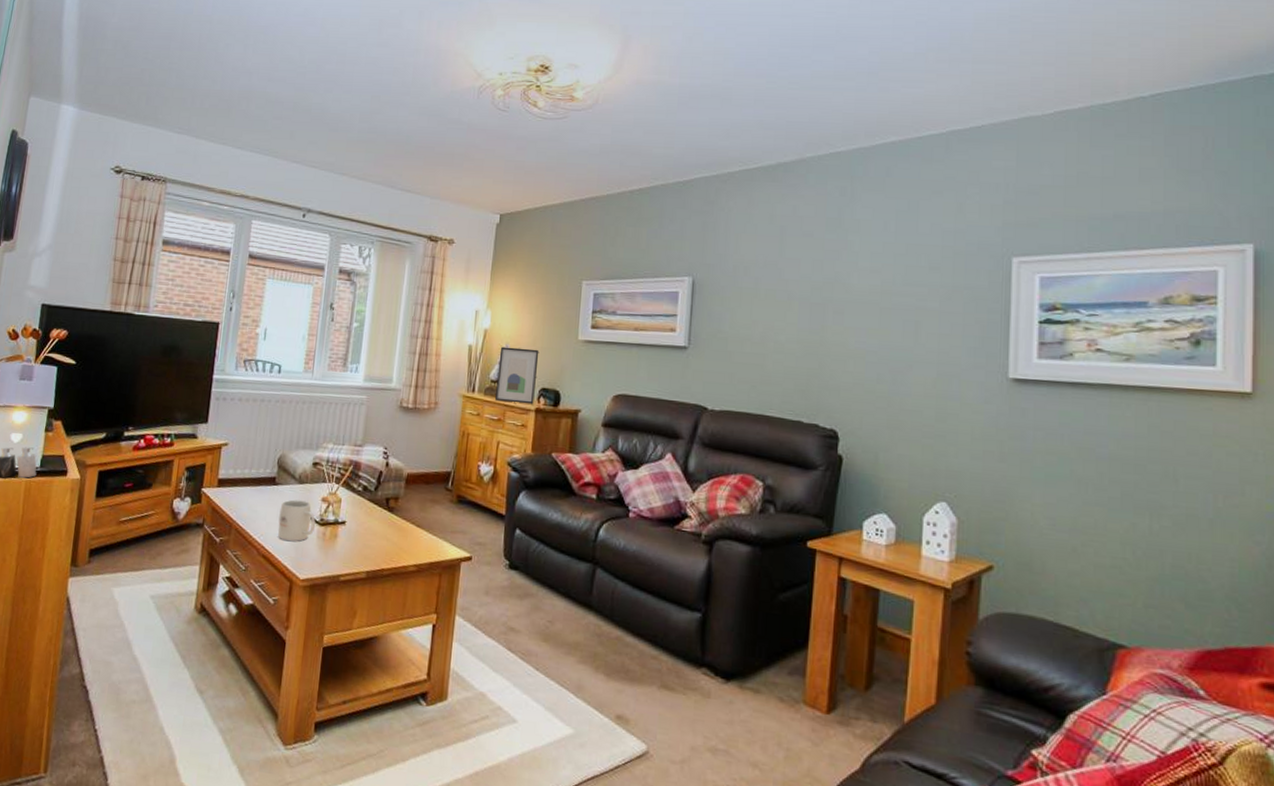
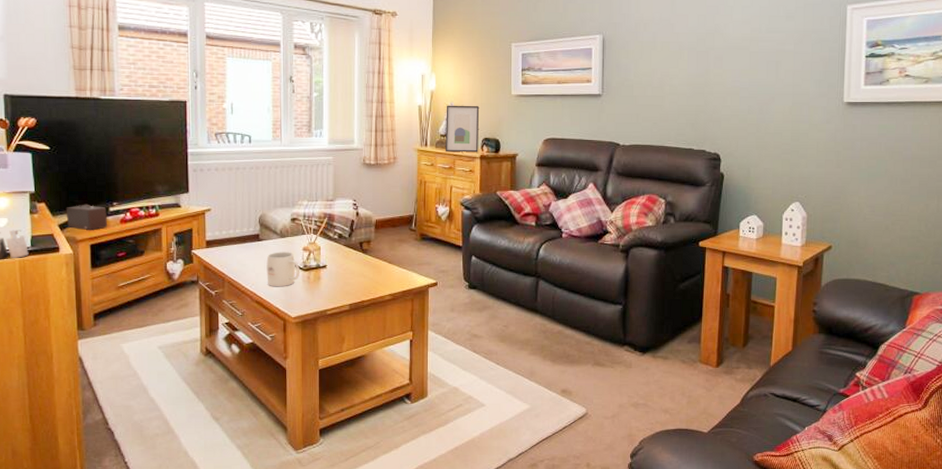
speaker: none [79,425,121,455] -> present [66,204,108,230]

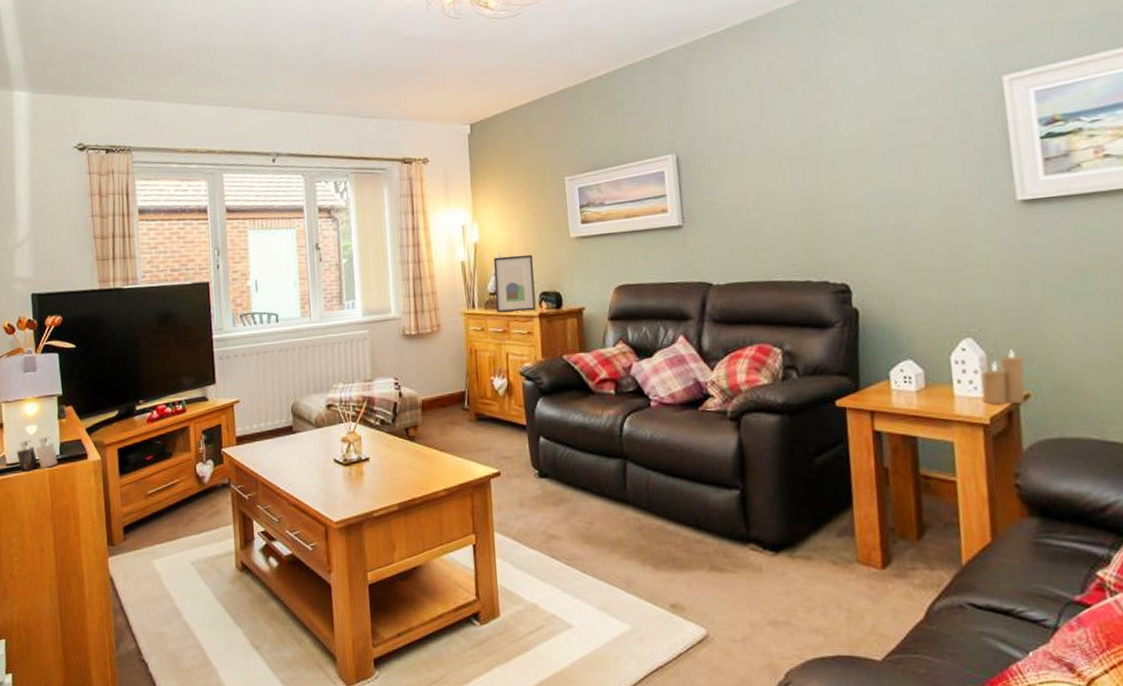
speaker: present [66,204,108,230] -> none [93,404,135,433]
mug: present [266,252,299,287] -> none [302,444,340,487]
candle: none [800,213,831,252] -> present [981,350,1026,405]

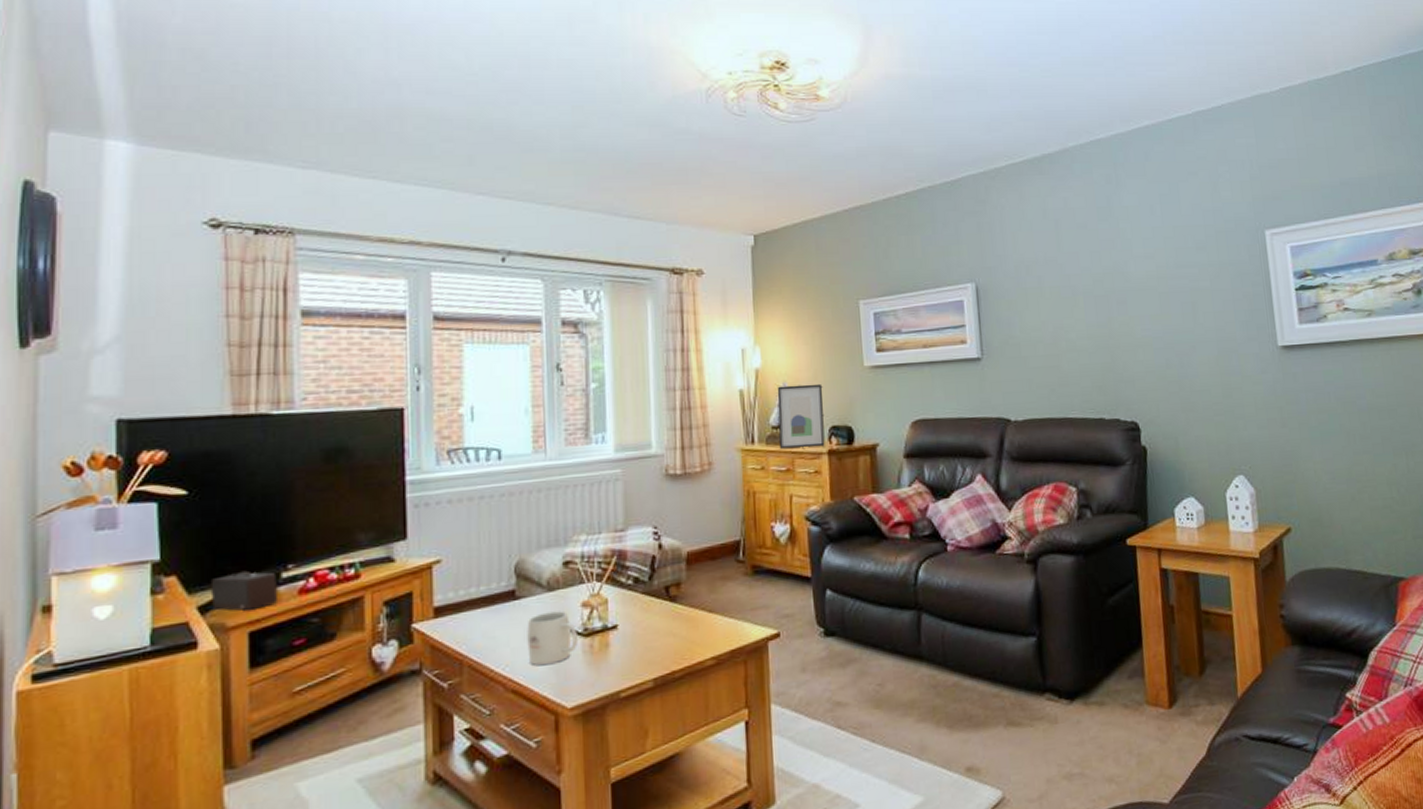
candle: present [16,437,58,473] -> none [72,620,146,676]
speaker: none [93,404,135,433] -> present [210,570,279,611]
mug: none [302,444,340,487] -> present [527,611,578,666]
candle: present [981,350,1026,405] -> none [1252,487,1288,539]

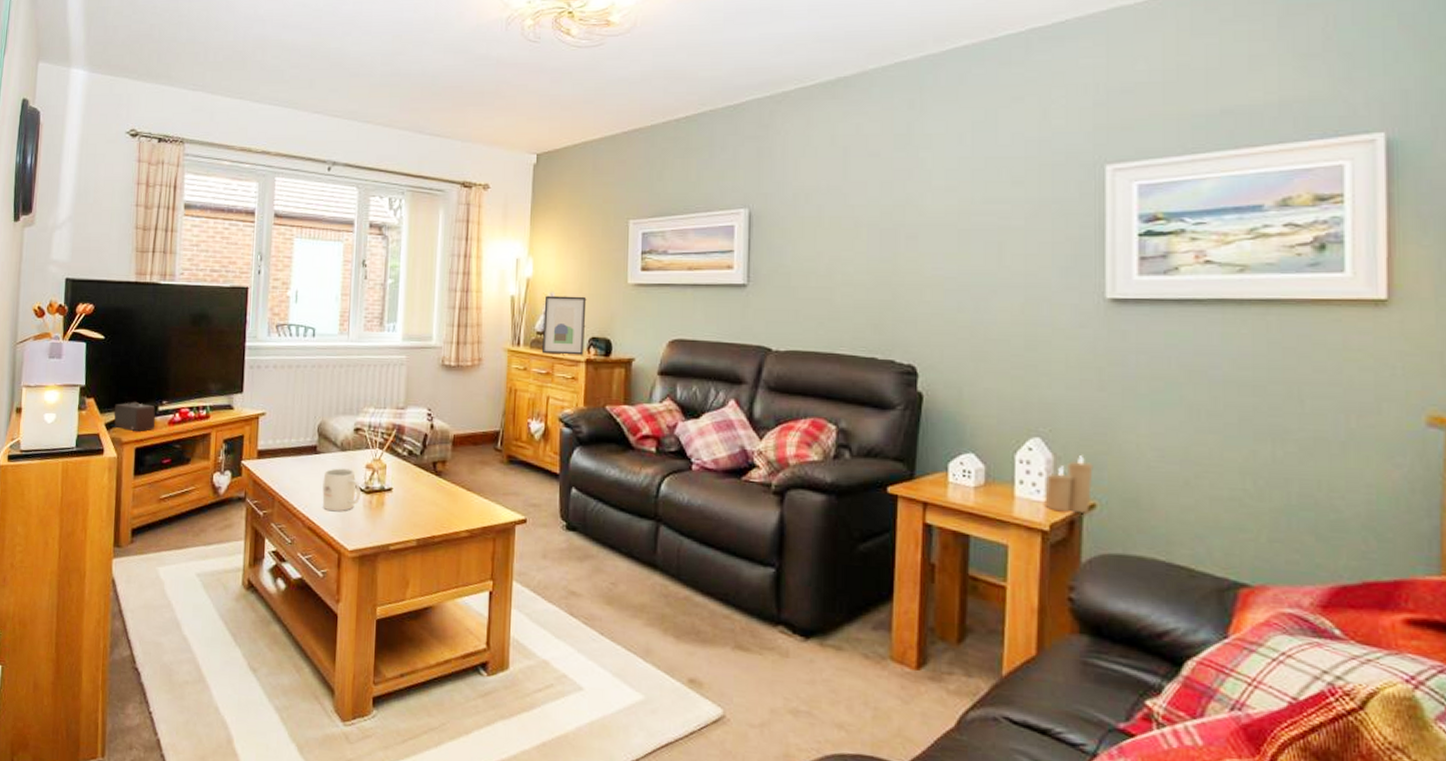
candle: none [1252,487,1288,539] -> present [1045,456,1093,513]

